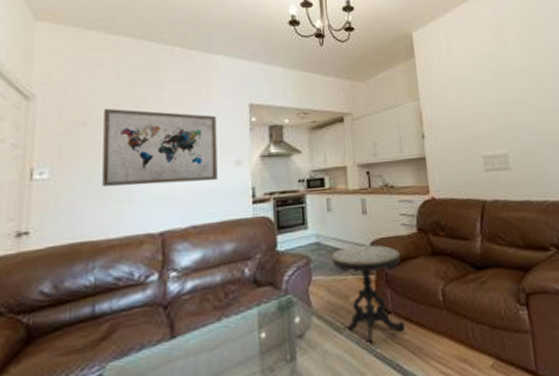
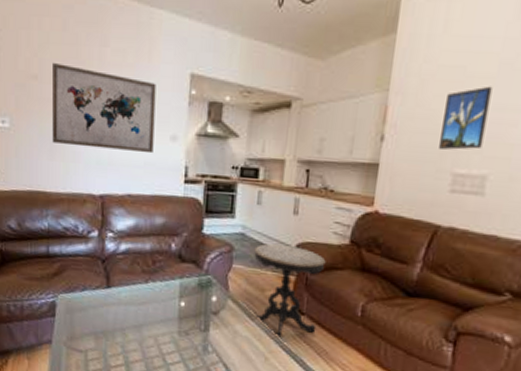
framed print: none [462,88,498,138] -> present [439,86,493,150]

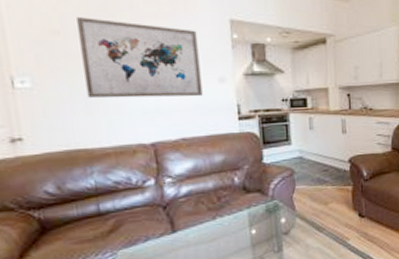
side table: present [254,244,326,338] -> none [313,160,376,242]

